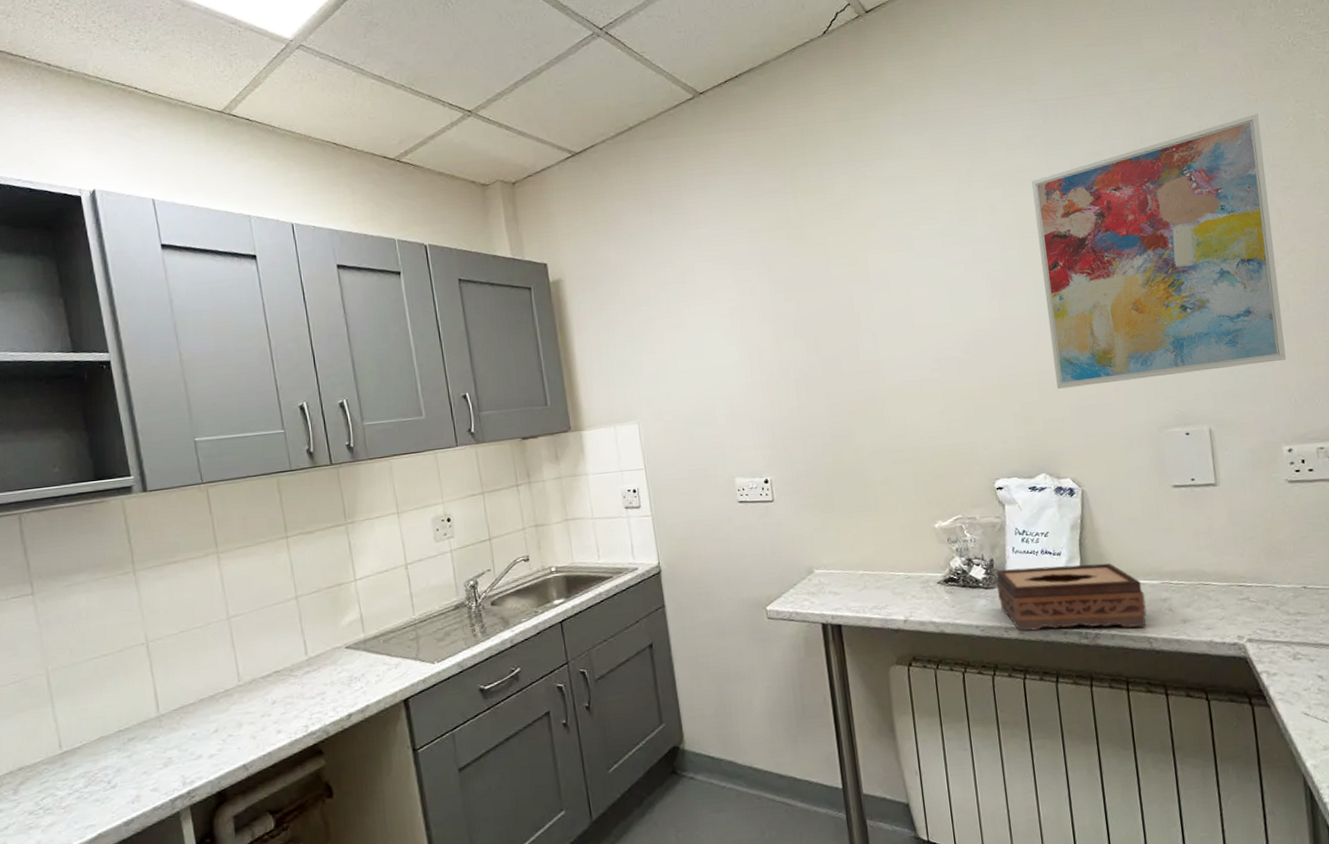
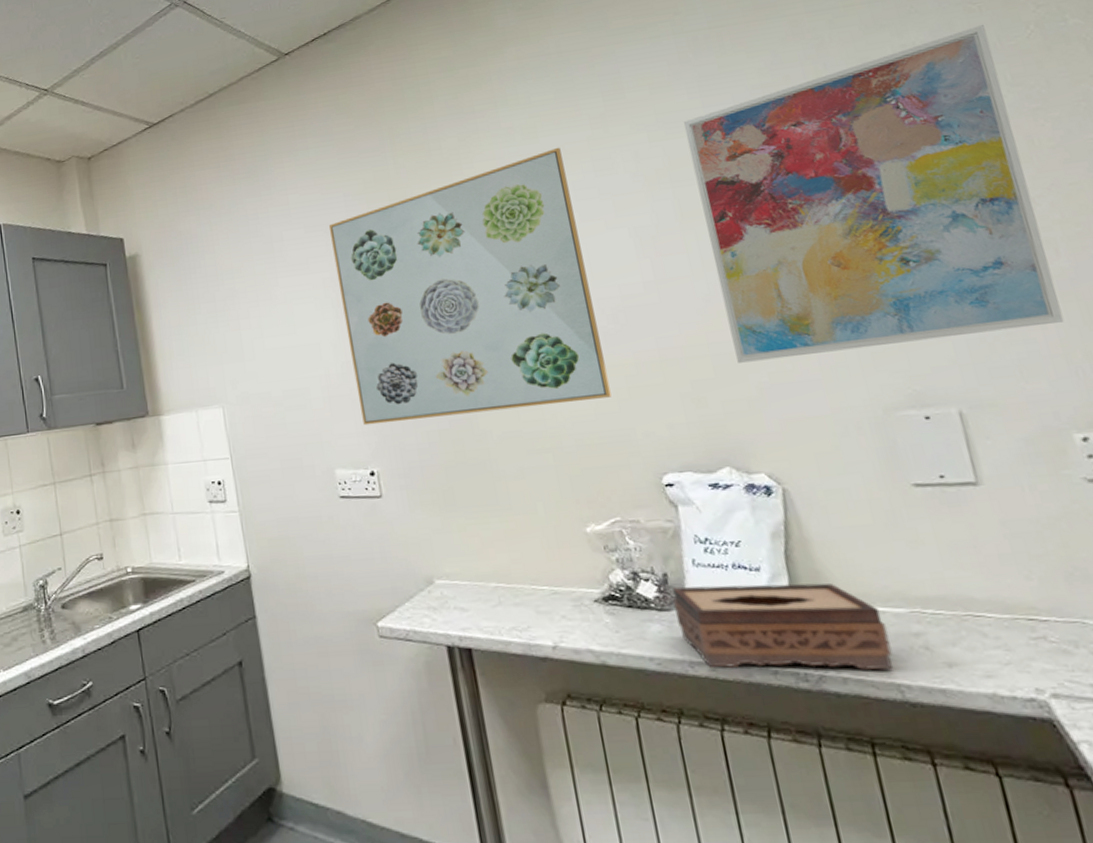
wall art: none [735,197,961,440] -> present [328,147,612,426]

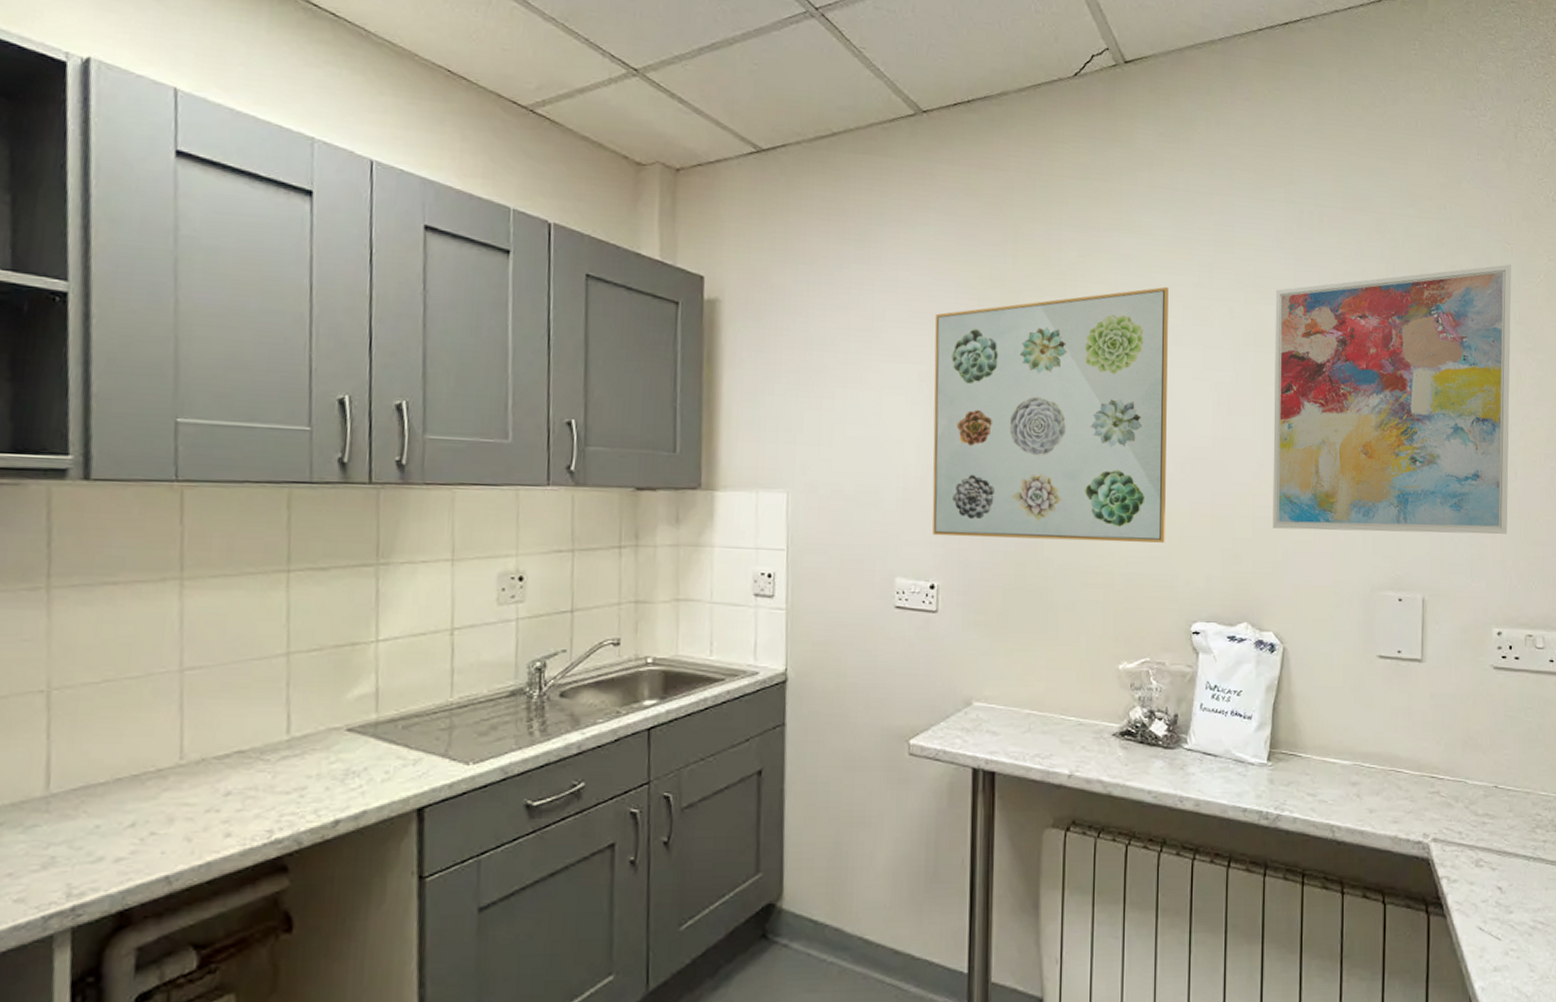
tissue box: present [672,583,893,670] -> none [1178,727,1333,813]

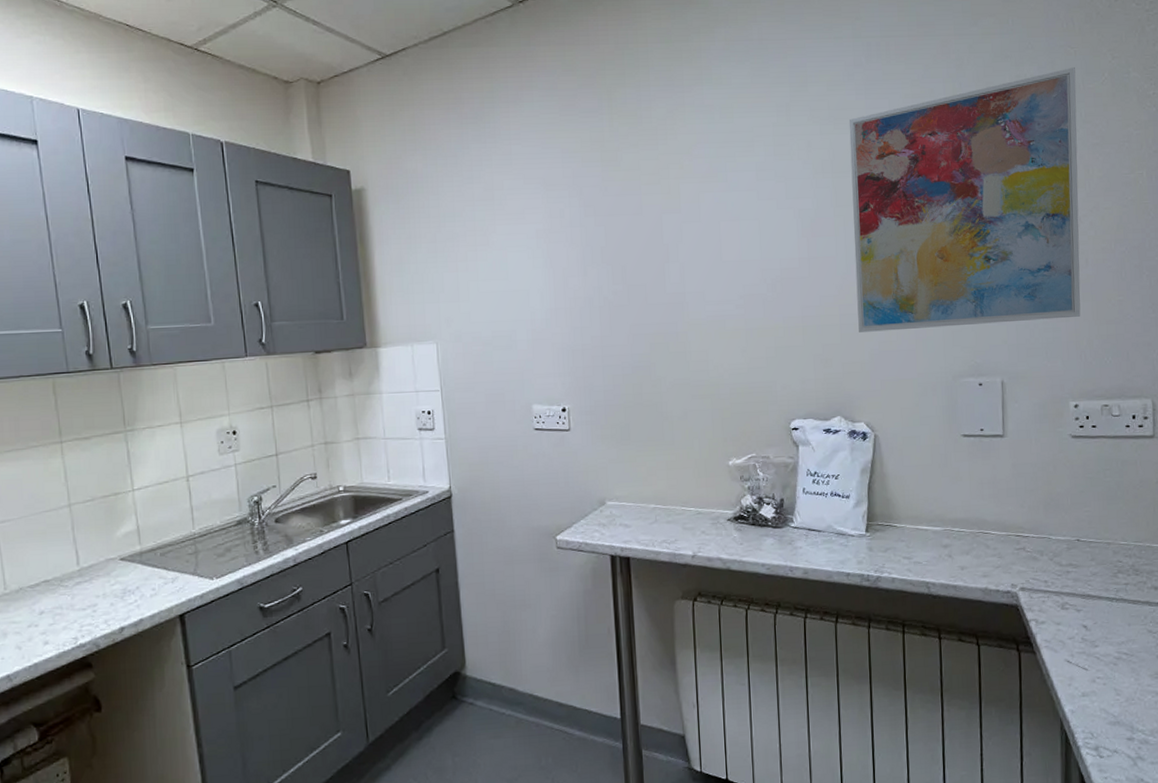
wall art: present [932,286,1168,543] -> none [545,129,762,367]

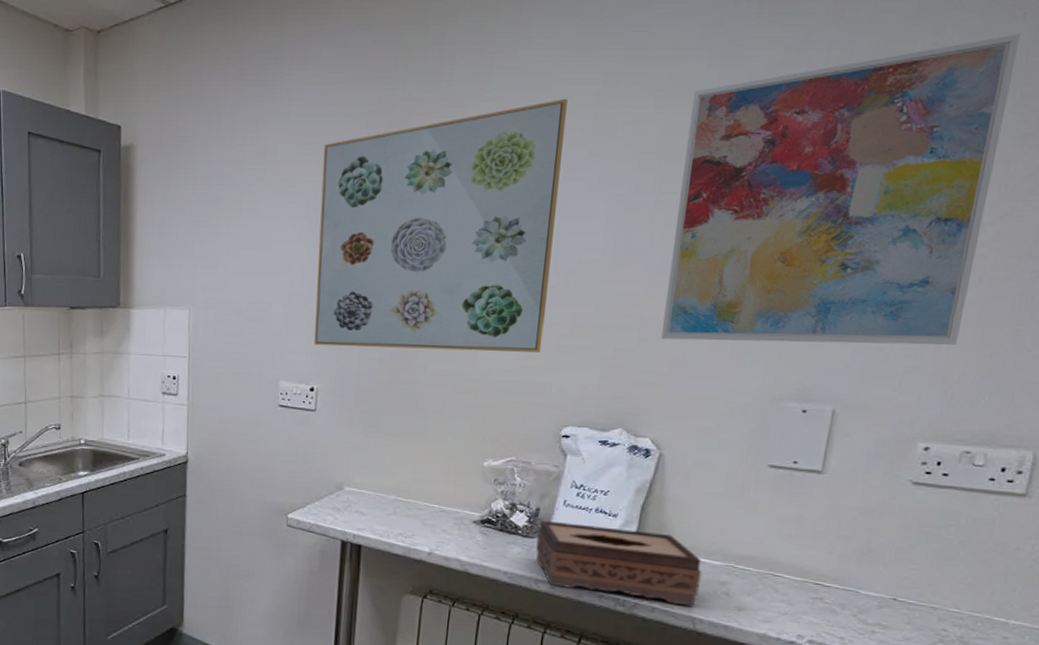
wall art: none [545,129,762,367] -> present [314,98,568,353]
tissue box: none [785,508,927,572] -> present [536,520,702,606]

